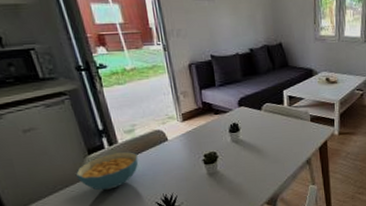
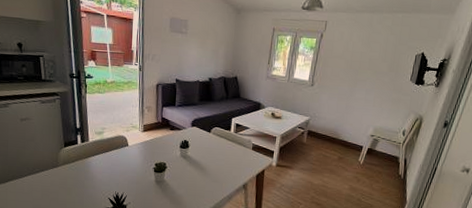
cereal bowl: present [76,152,139,190] -> none [52,149,102,180]

